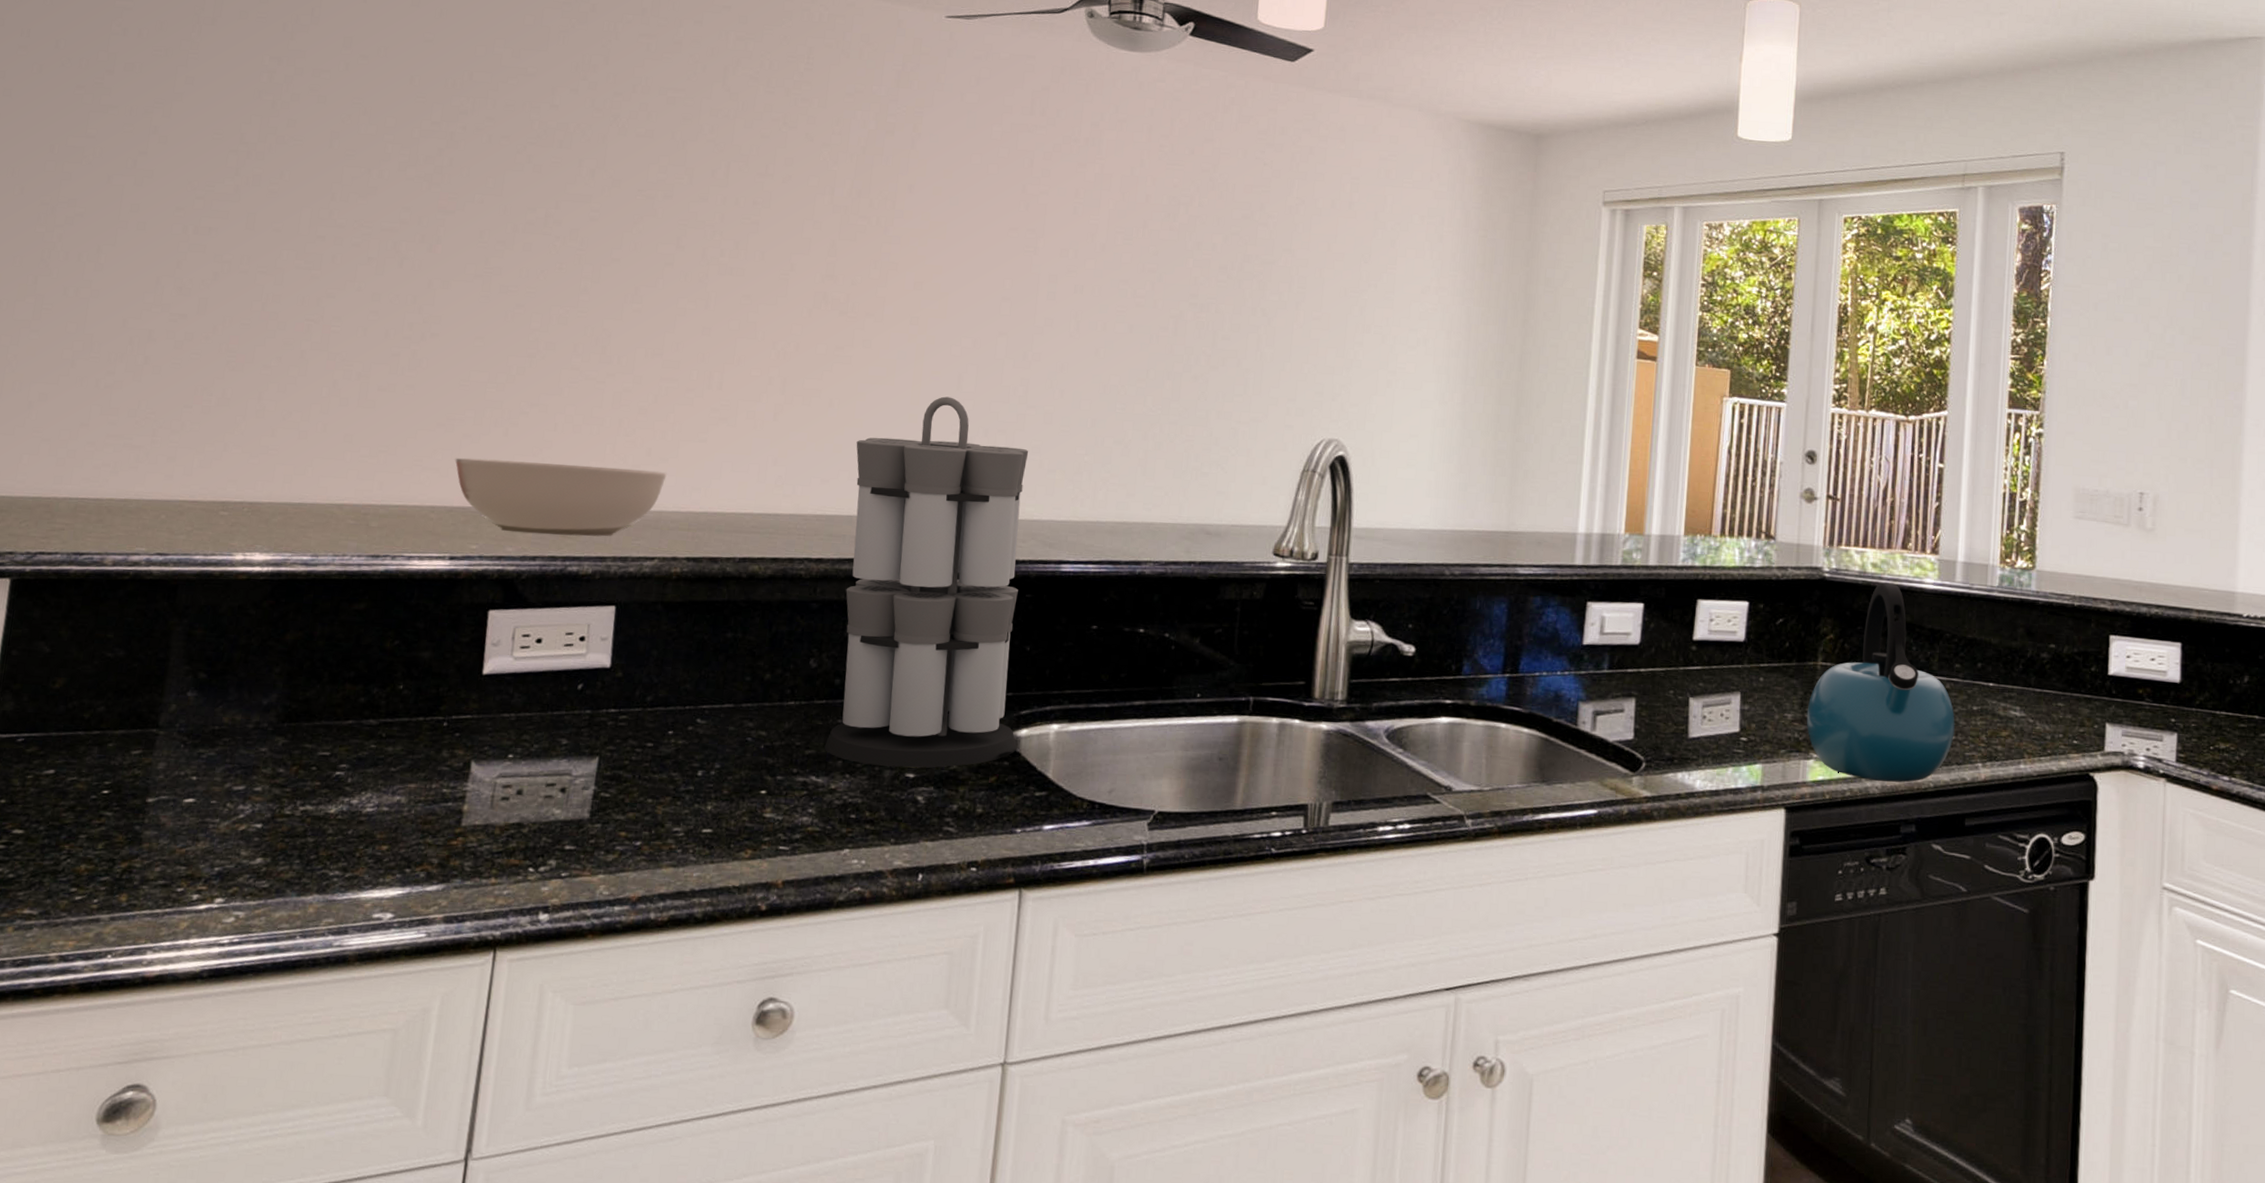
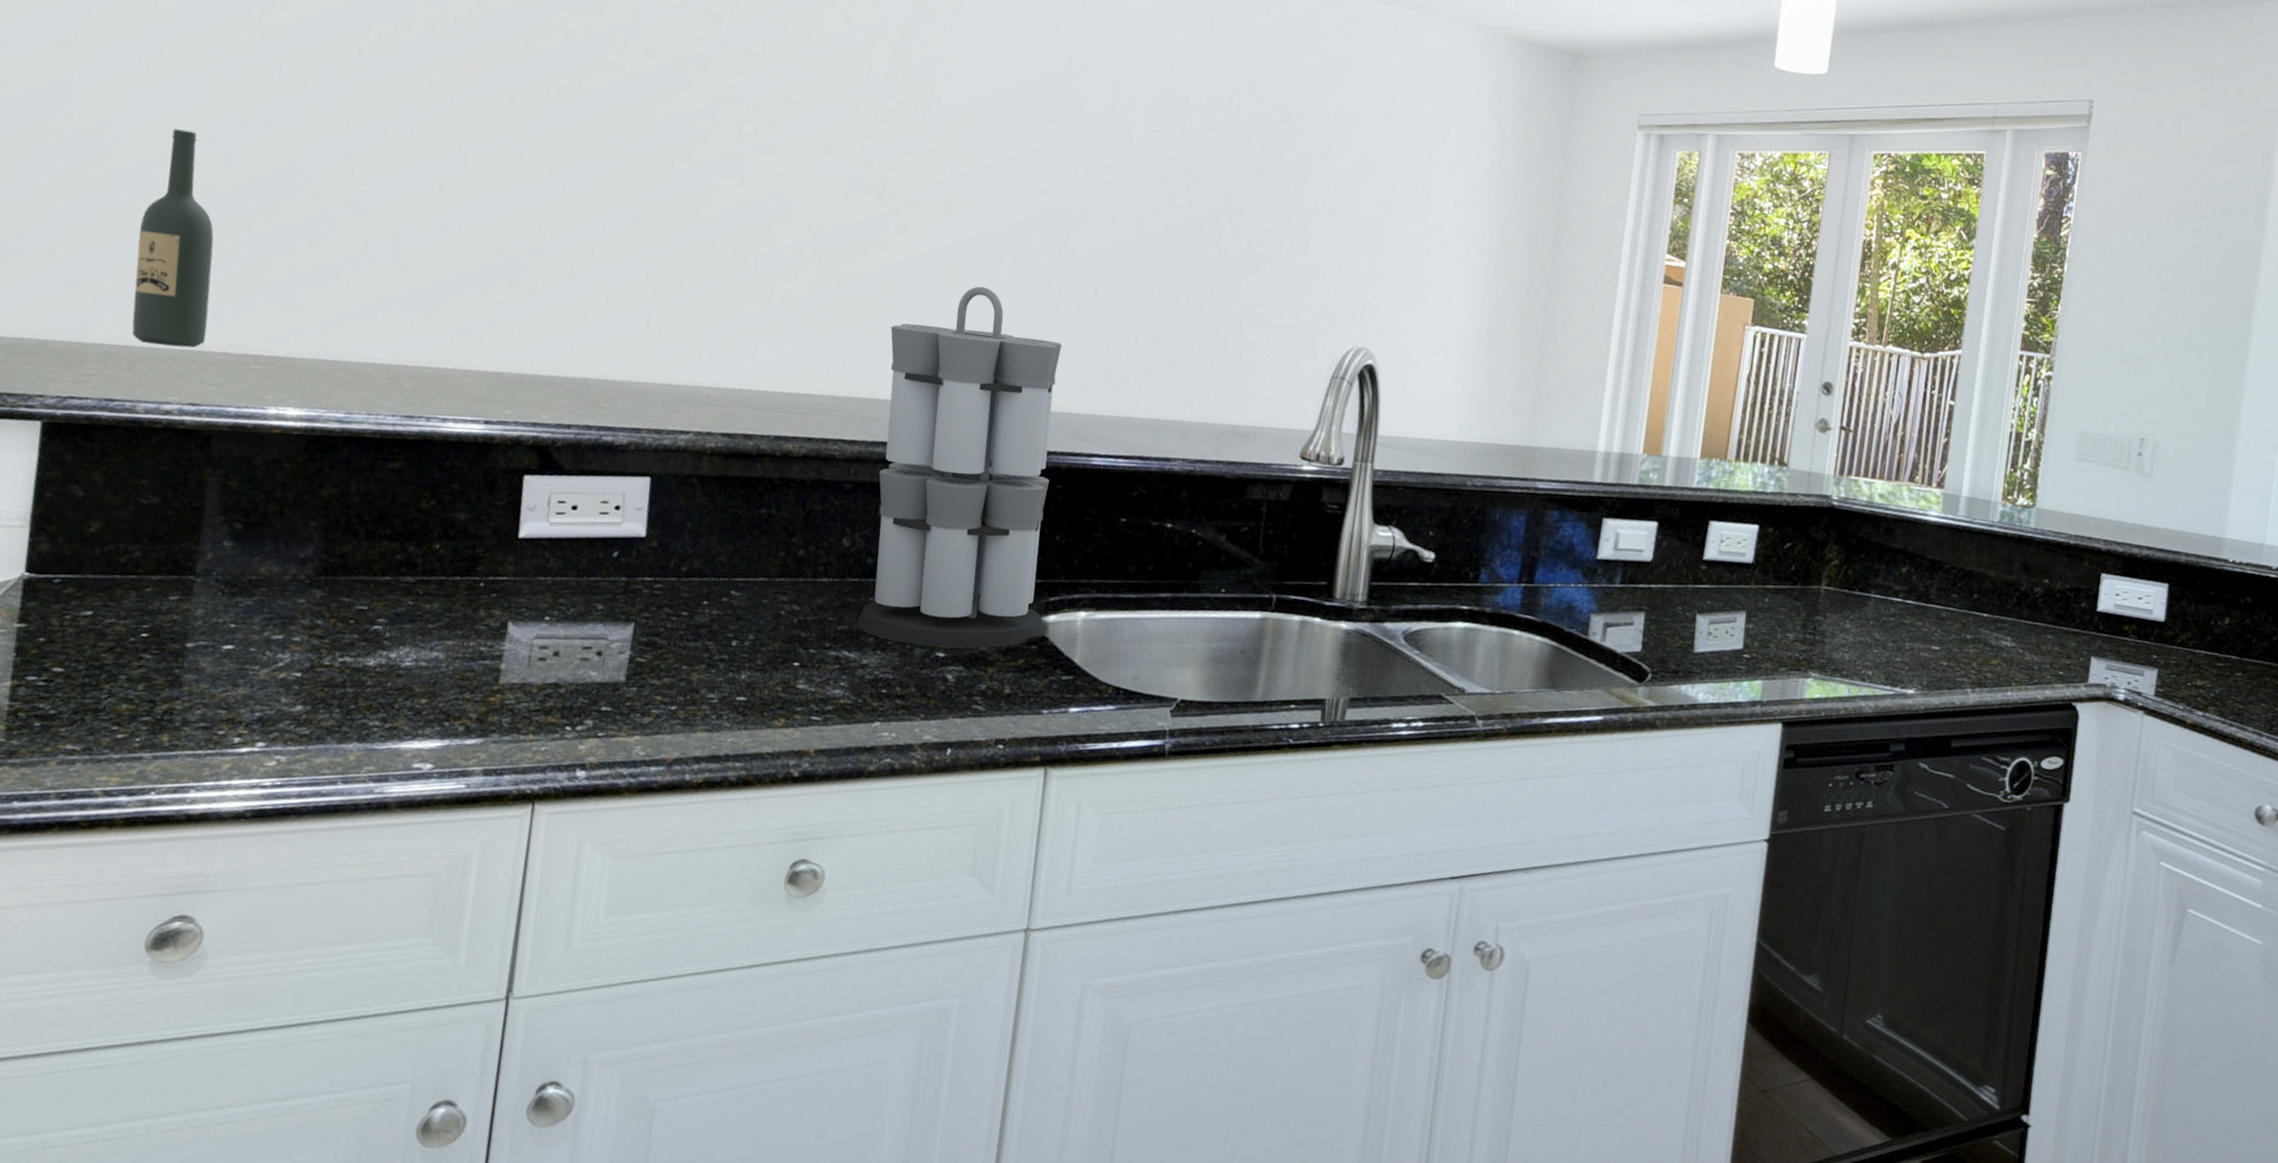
wine bottle: none [102,281,186,498] -> present [132,128,214,348]
bowl: present [454,457,667,537] -> none [488,322,702,409]
kettle: present [1806,582,1955,783] -> none [1807,513,1949,704]

